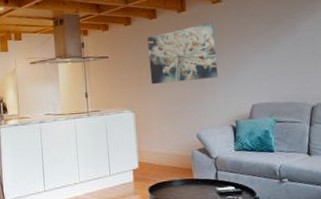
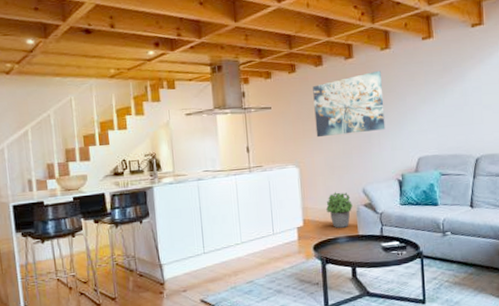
potted plant: none [160,136,187,172] -> present [325,191,353,228]

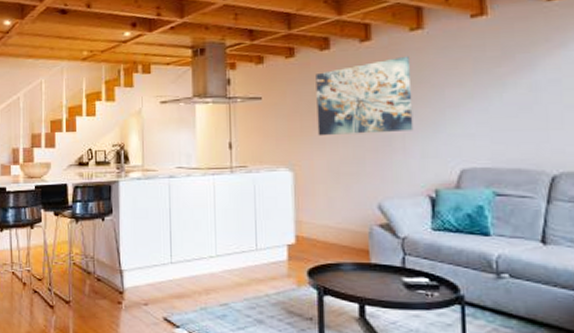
potted plant: present [325,191,353,228] -> none [326,204,363,252]

